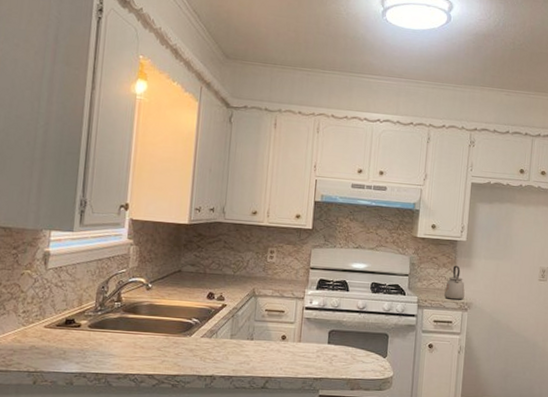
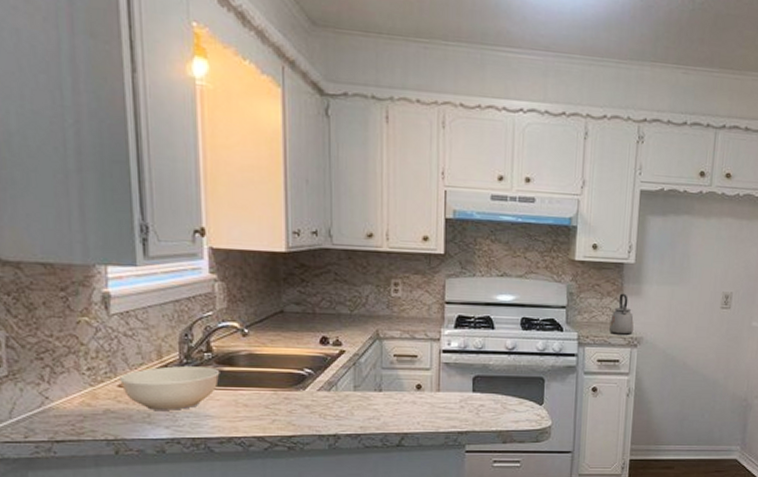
bowl: none [46,312,126,349] -> present [120,366,220,410]

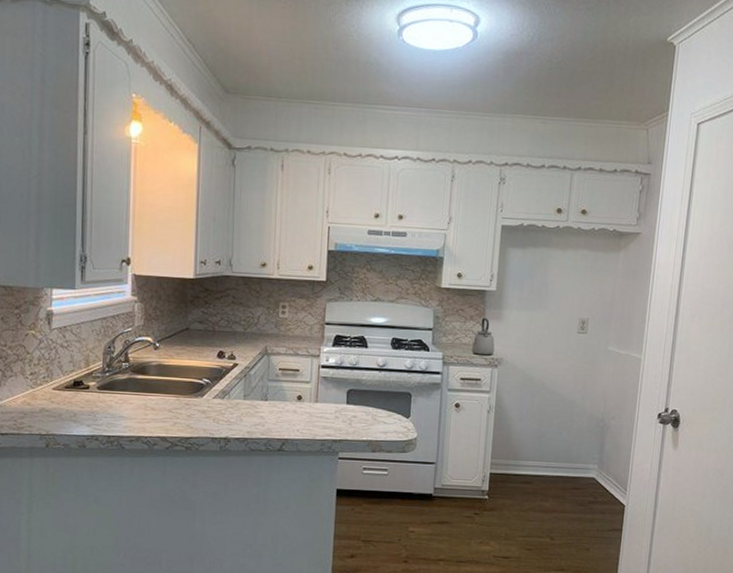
bowl: present [120,366,220,410] -> none [54,373,134,411]

